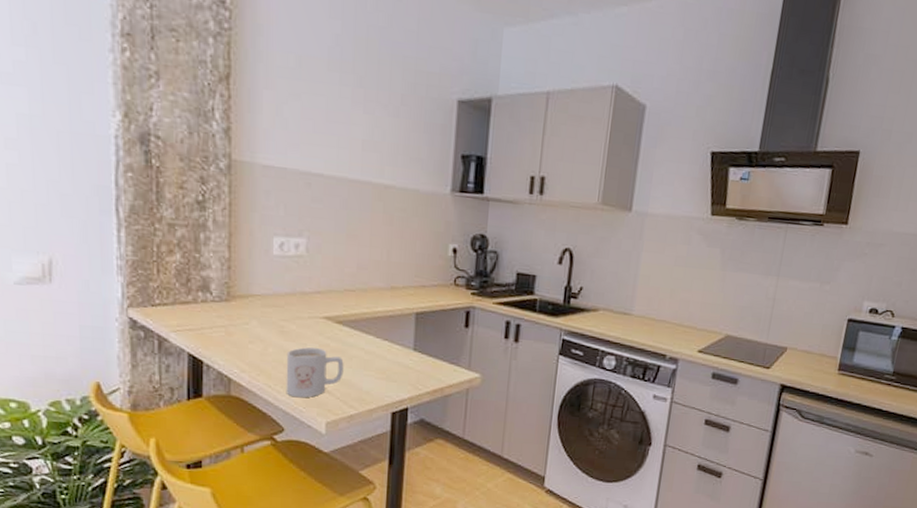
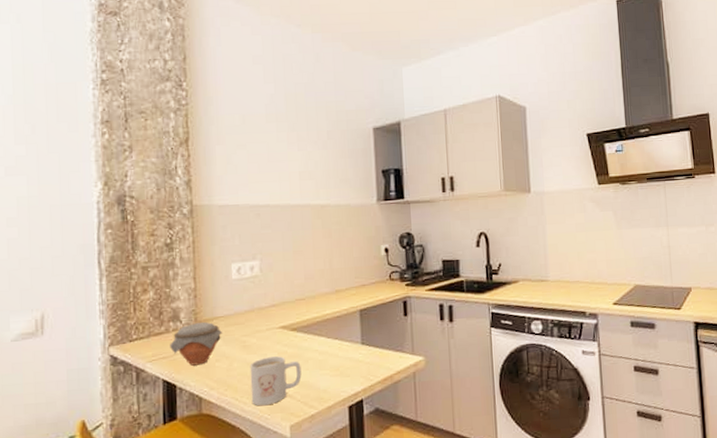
jar: none [198,297,258,344] -> present [170,321,222,366]

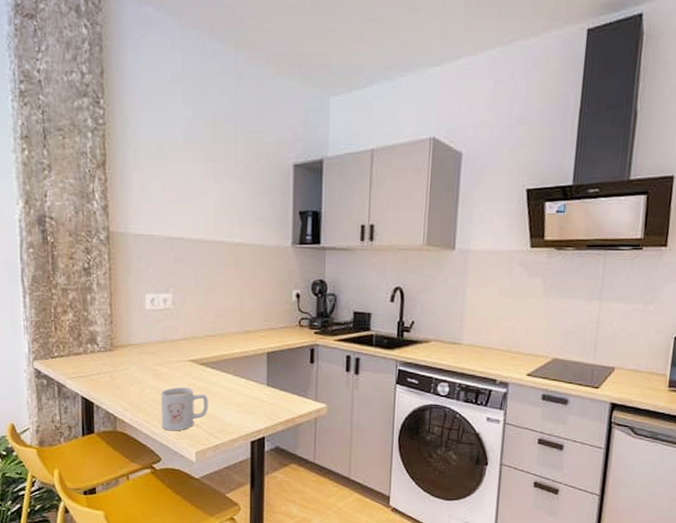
jar: present [170,321,222,366] -> none [88,347,136,387]

